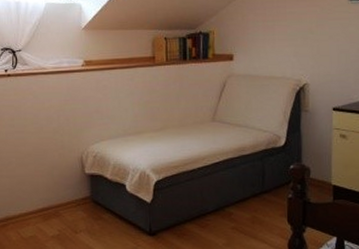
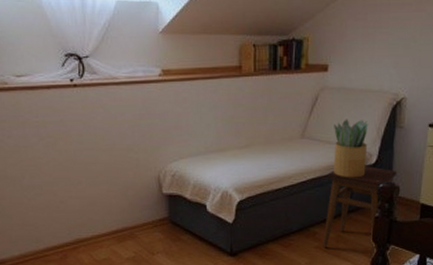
stool: none [239,148,307,238] -> present [323,166,398,256]
potted plant: none [242,103,276,160] -> present [333,119,369,178]

